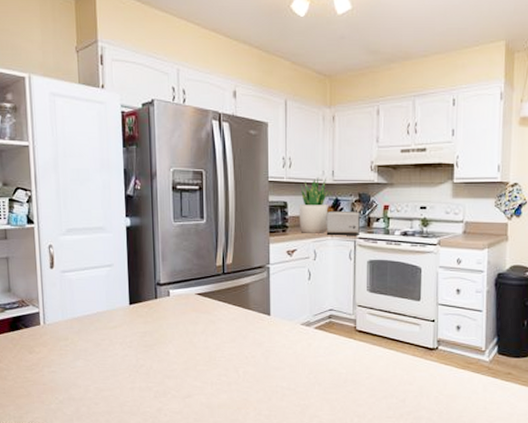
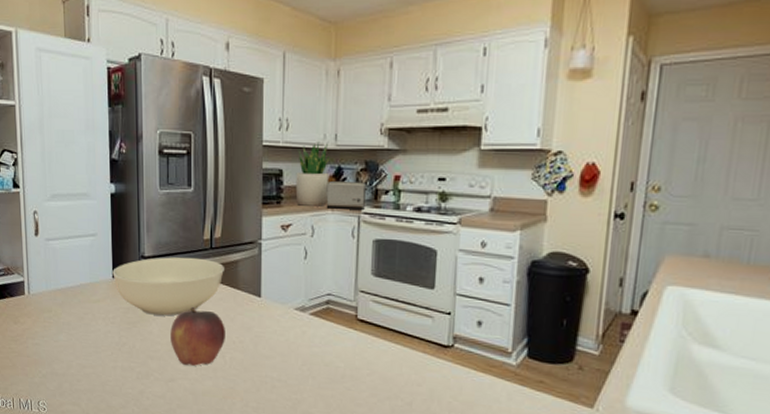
bowl: none [129,282,236,337] -> present [112,257,224,316]
fruit: none [186,327,238,382] -> present [170,306,225,366]

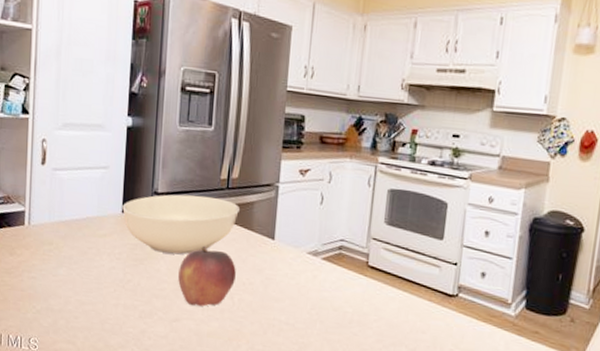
planter: present [295,141,330,207] -> none [316,91,352,154]
toaster: present [326,181,369,210] -> none [344,130,387,160]

